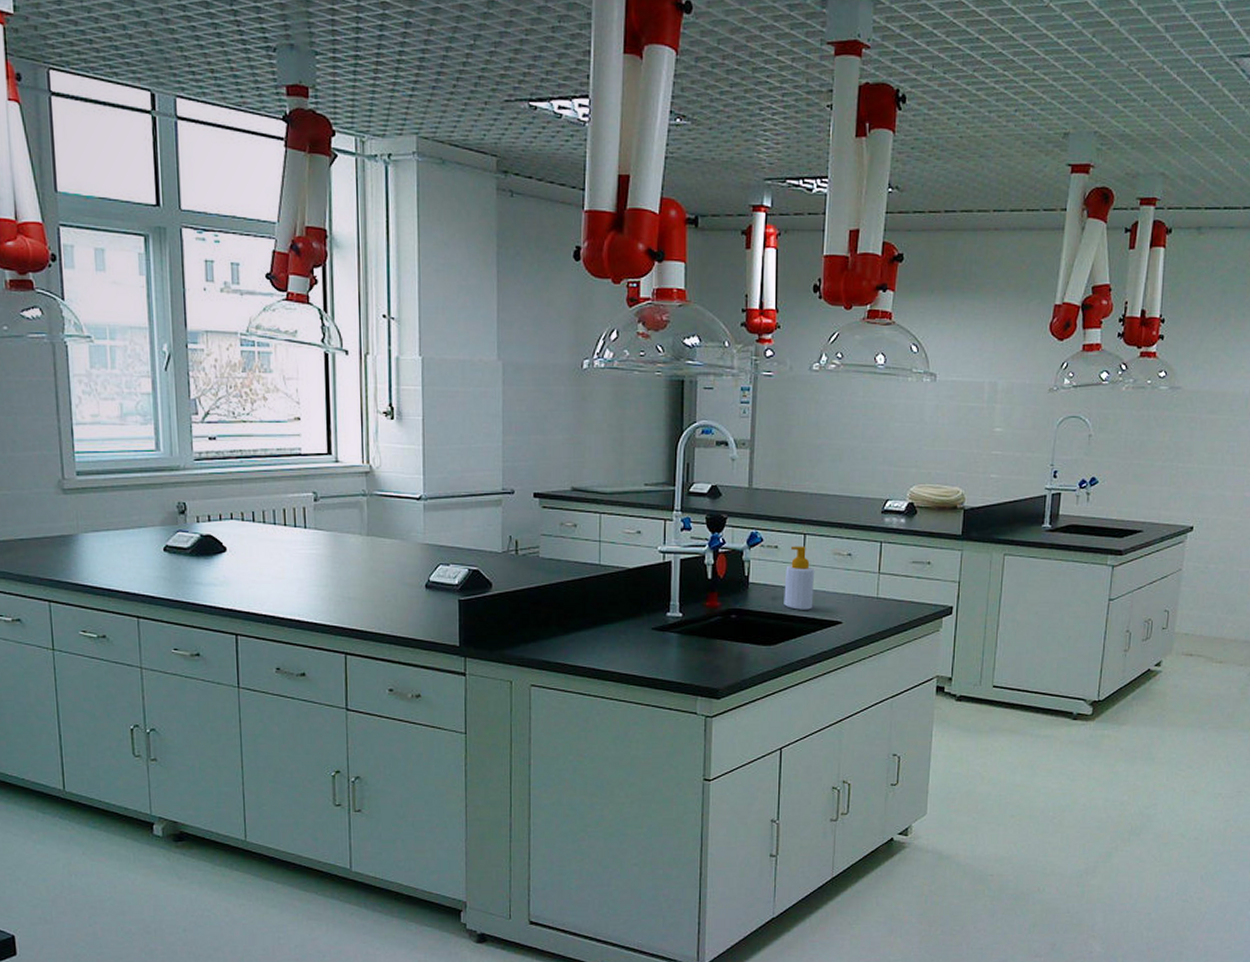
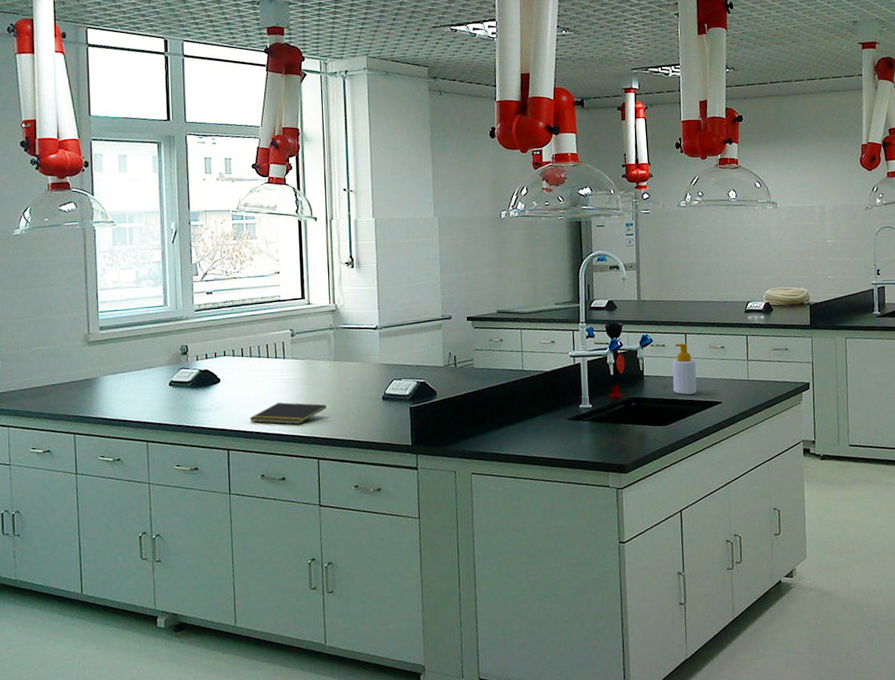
notepad: none [262,582,357,610] -> present [249,402,327,425]

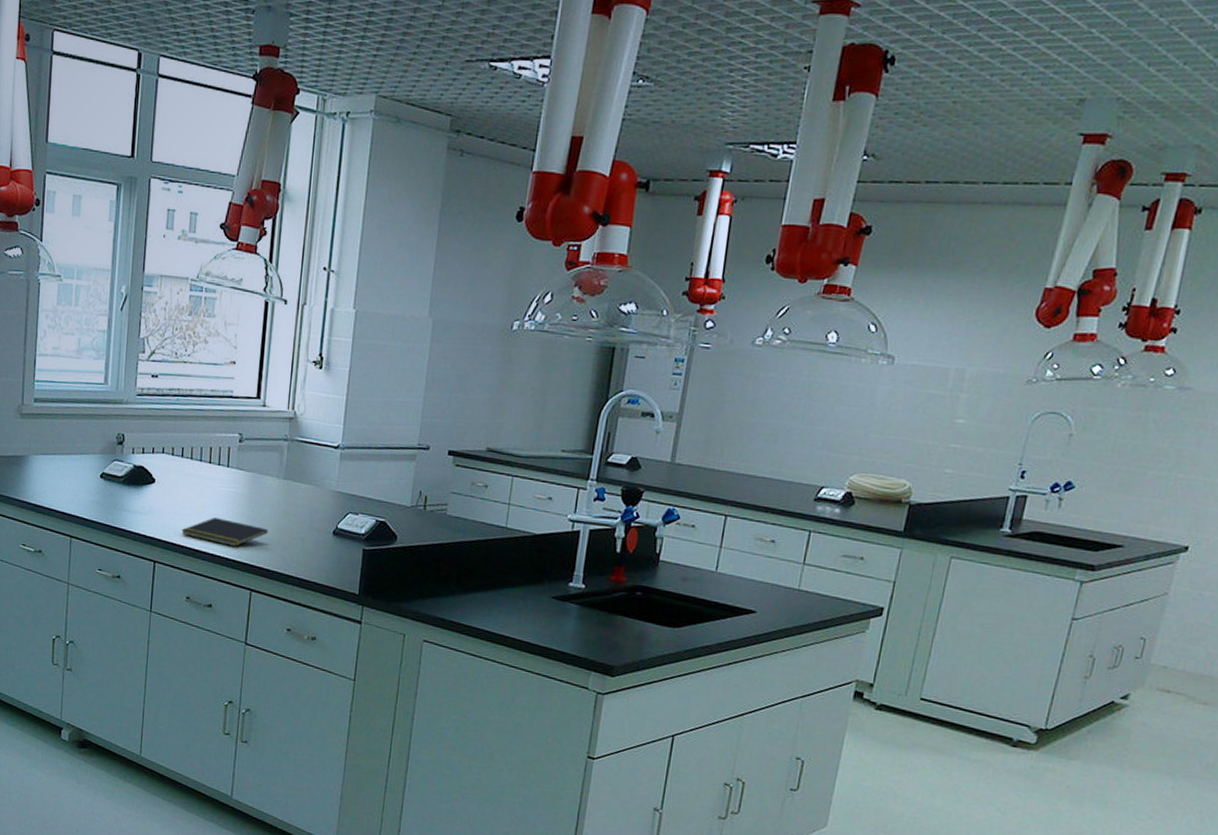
soap bottle: present [672,343,697,395] -> none [694,526,732,595]

